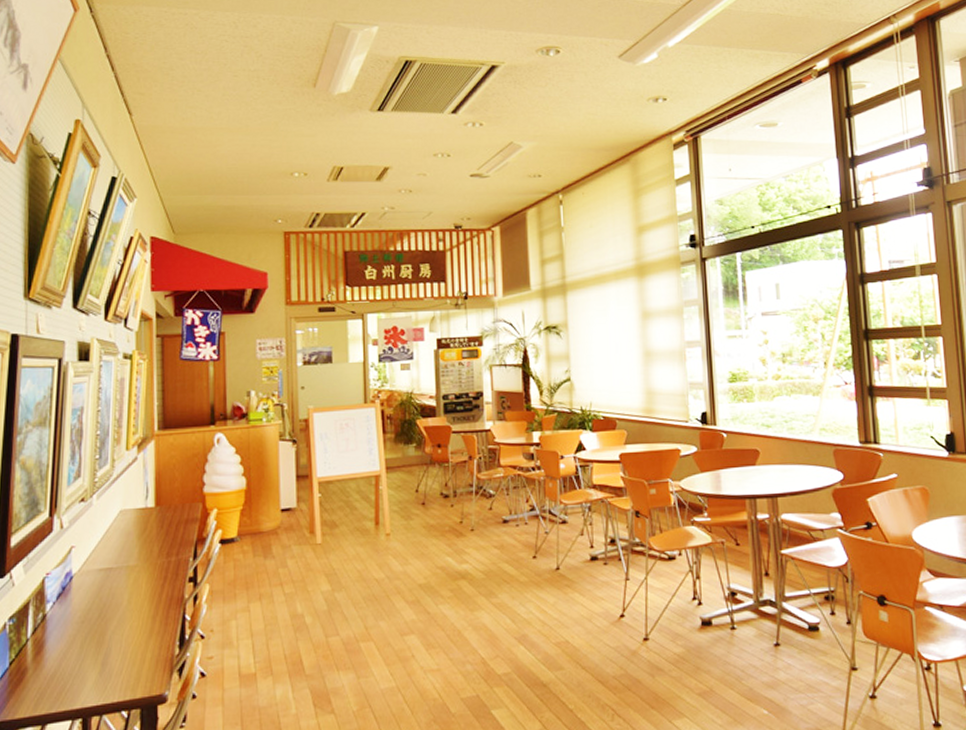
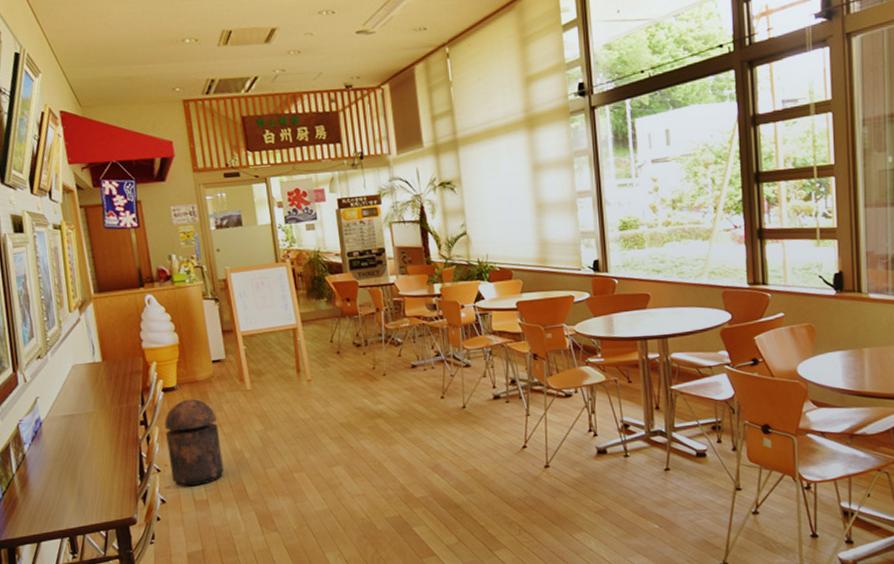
trash can: none [216,552,279,658] -> present [165,399,224,487]

